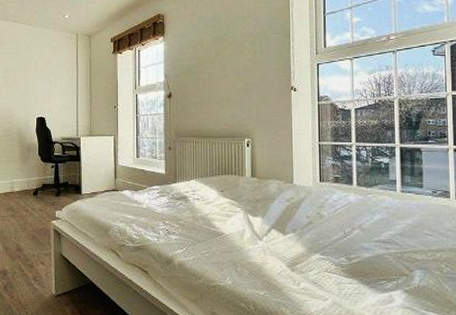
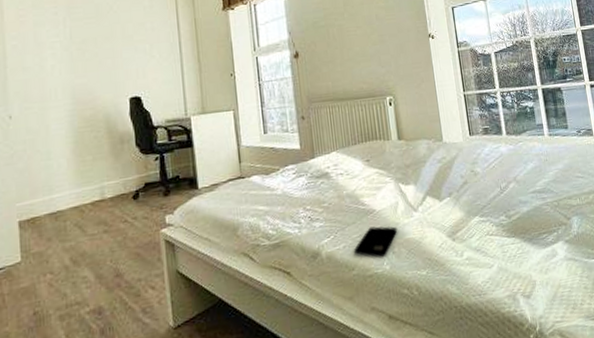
smartphone: none [201,247,242,272] -> present [353,225,398,256]

